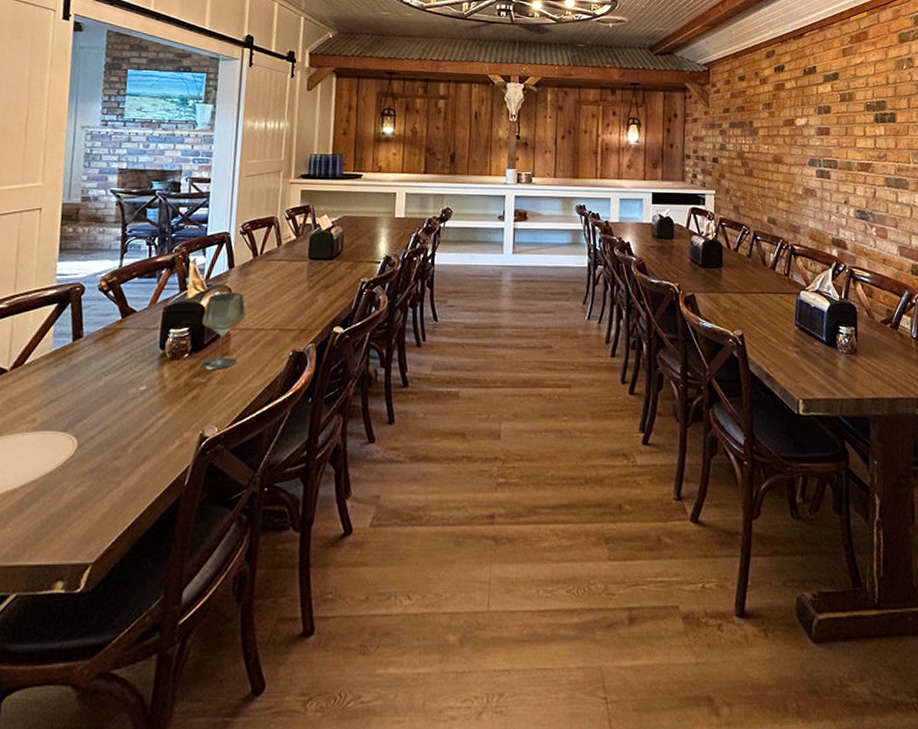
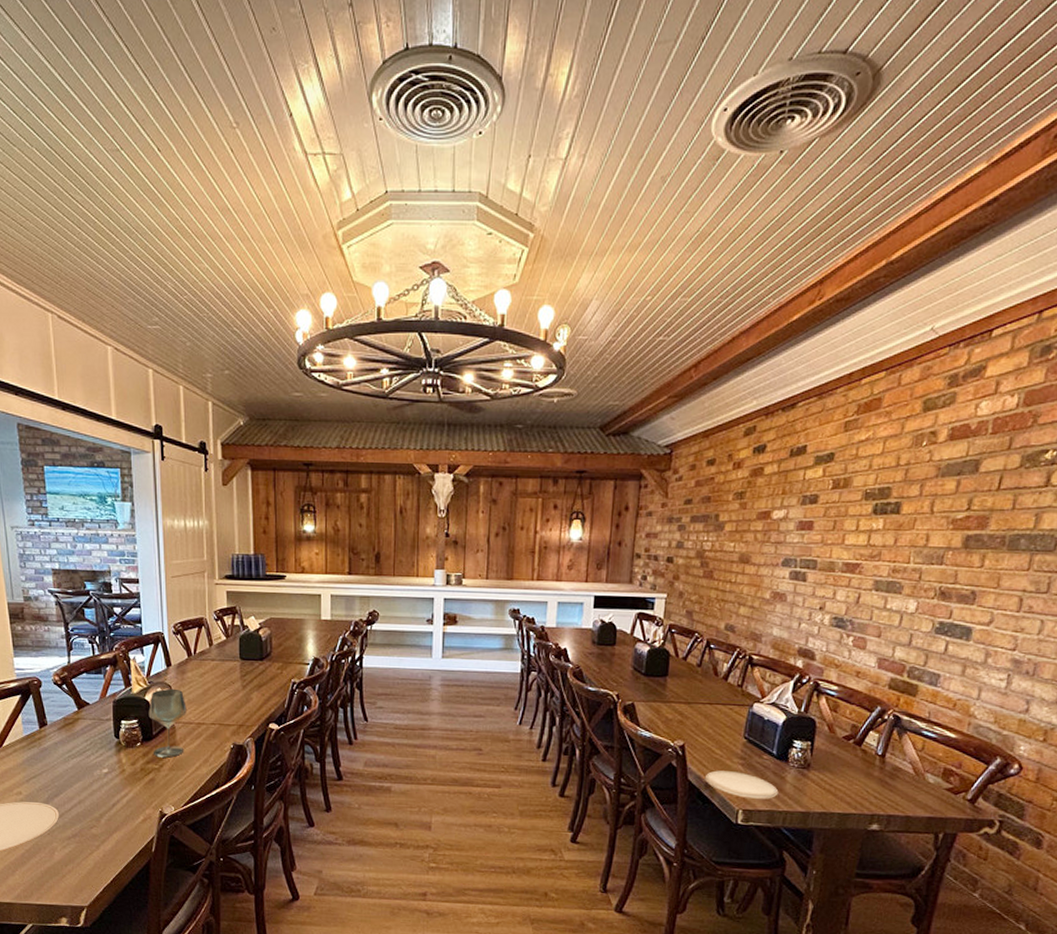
plate: none [764,359,833,388] -> present [704,770,779,800]

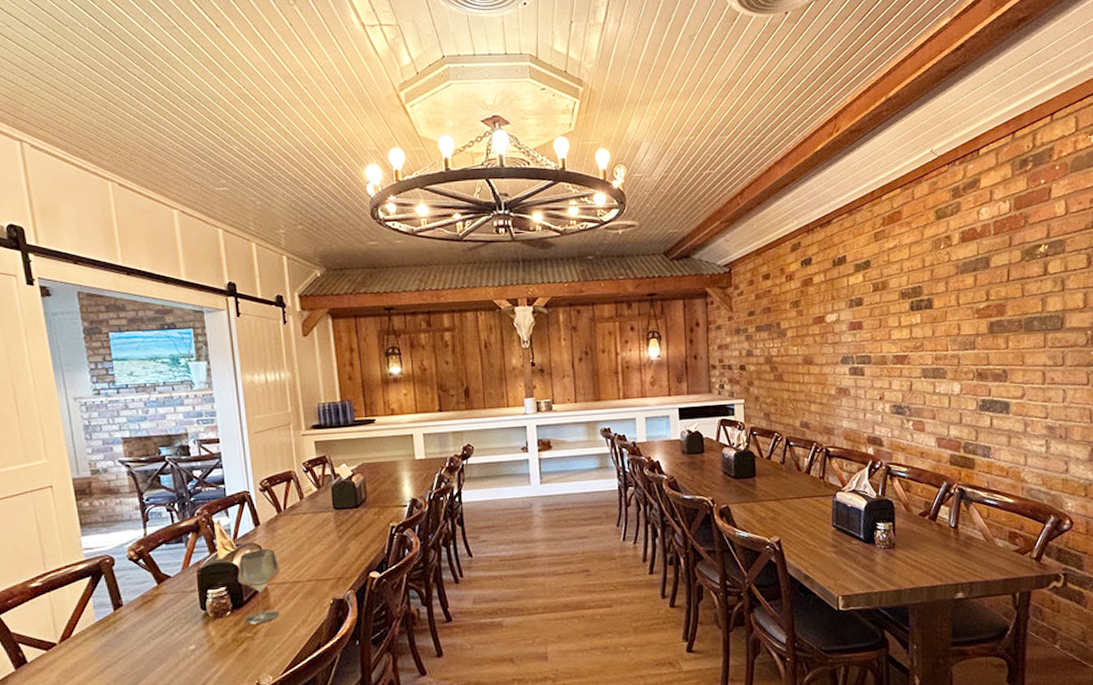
plate: present [704,770,779,800] -> none [803,559,871,585]

